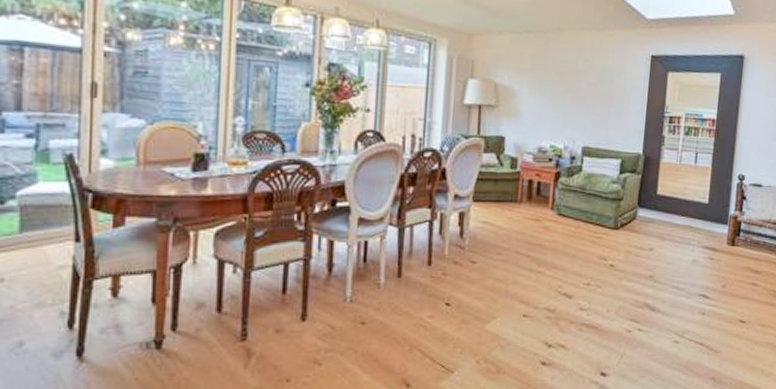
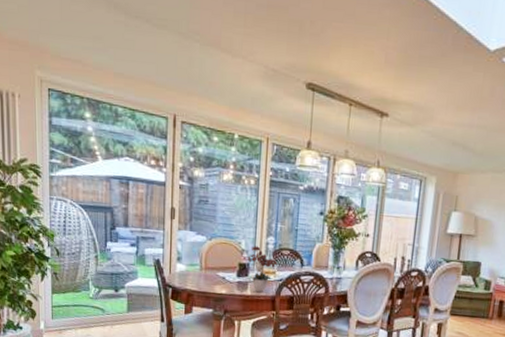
flower arrangement: none [207,129,250,190] -> present [247,246,278,292]

